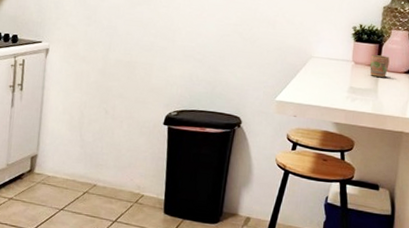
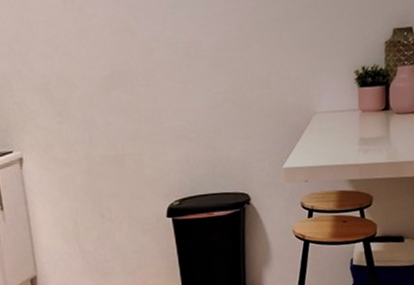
mug: present [370,54,390,77] -> none [378,97,399,122]

